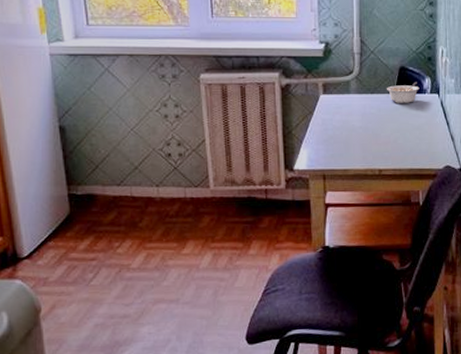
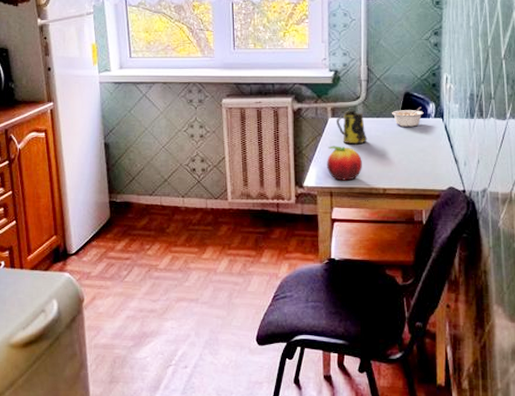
fruit: none [319,125,357,162] -> present [327,146,362,181]
mug: none [327,86,362,123] -> present [335,110,367,145]

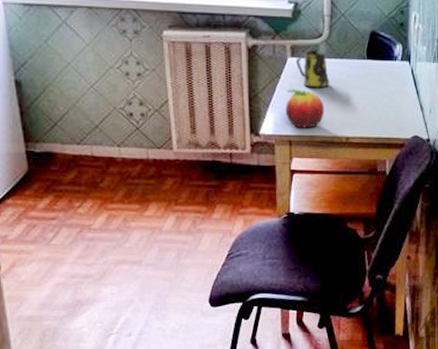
legume: present [392,107,424,127] -> none [357,48,390,70]

